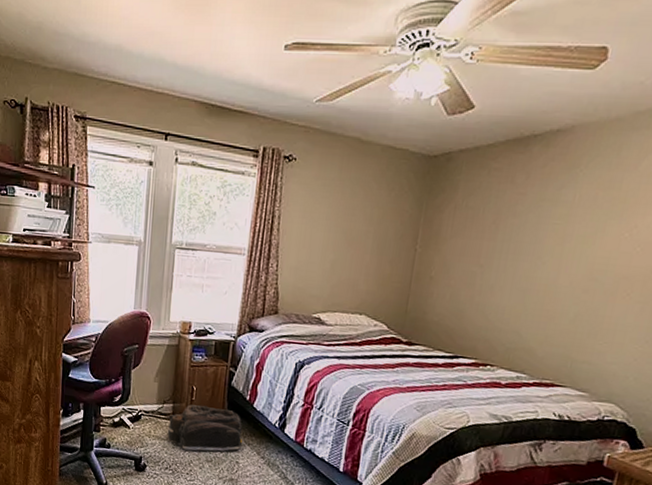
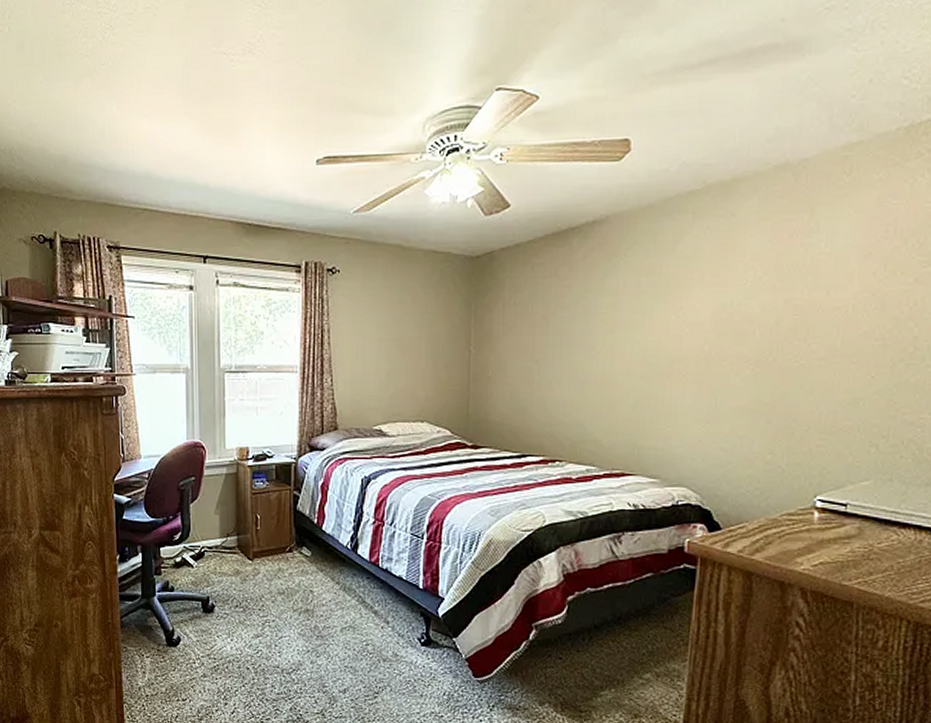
duffel bag: present [166,404,243,453] -> none [231,534,315,586]

